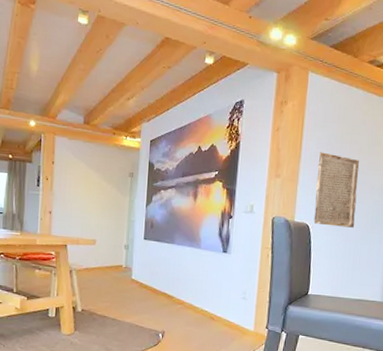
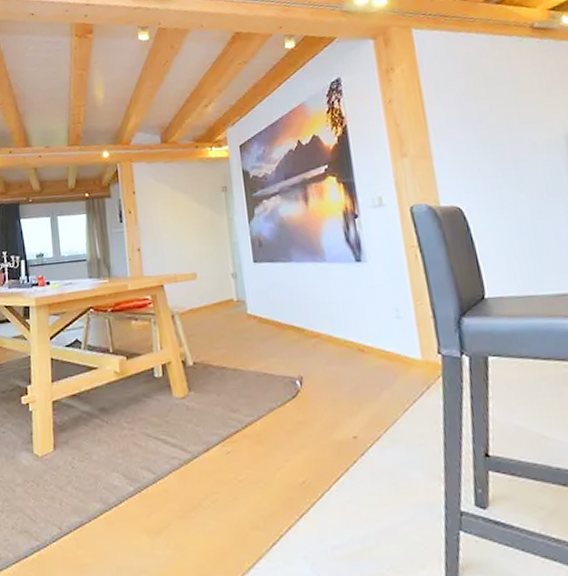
stone plaque: present [313,152,359,228] -> none [451,115,525,205]

